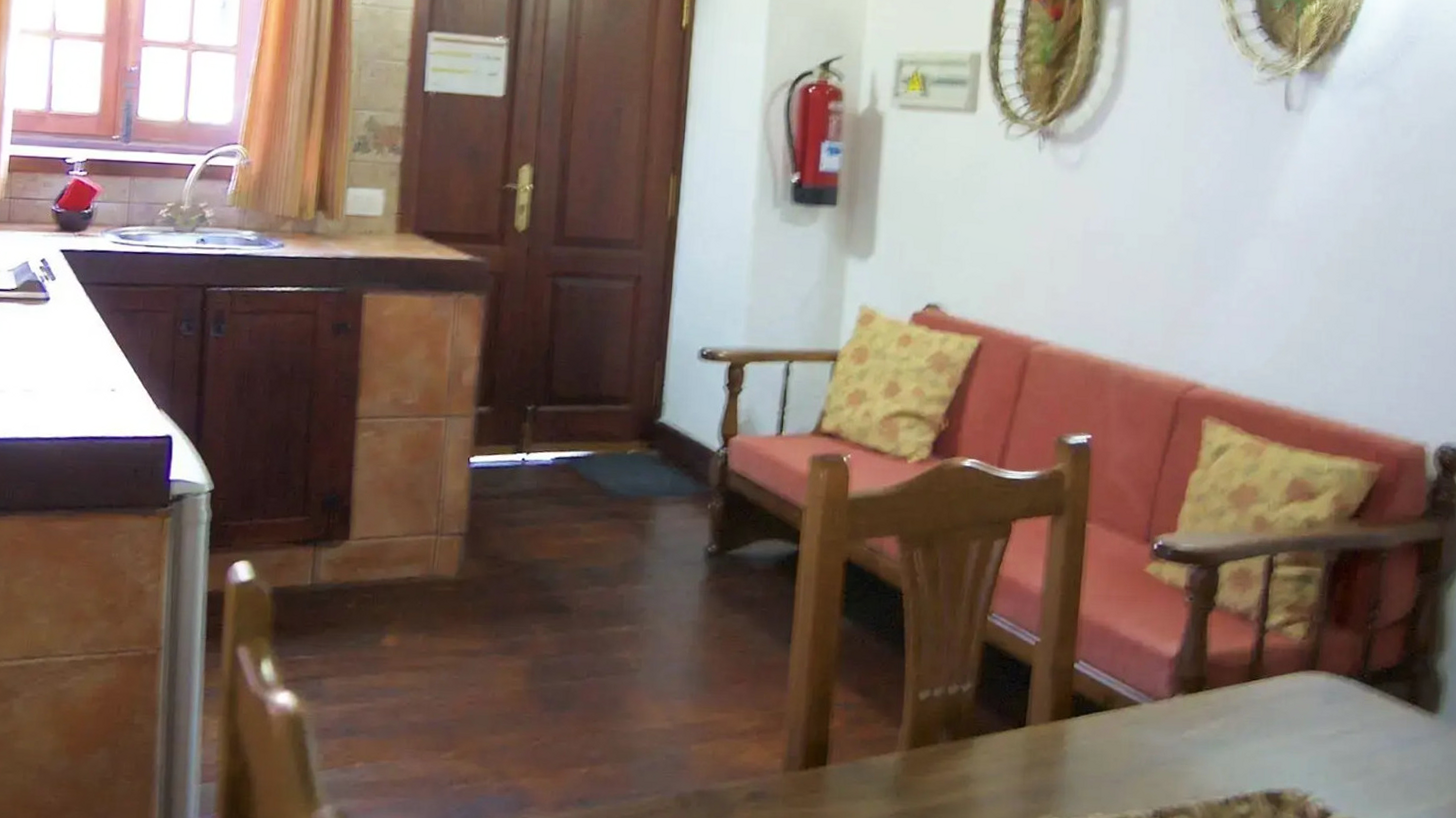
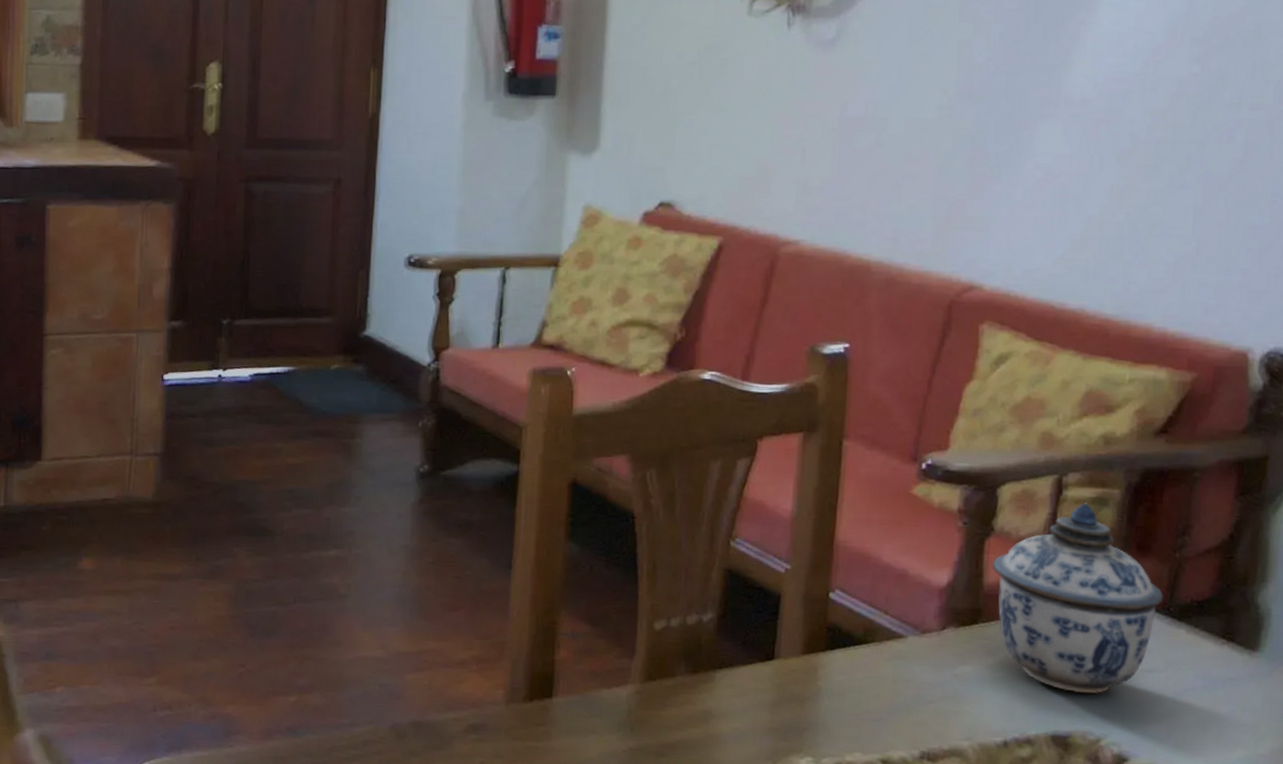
lidded jar: none [1215,579,1359,754] -> present [992,502,1164,694]

